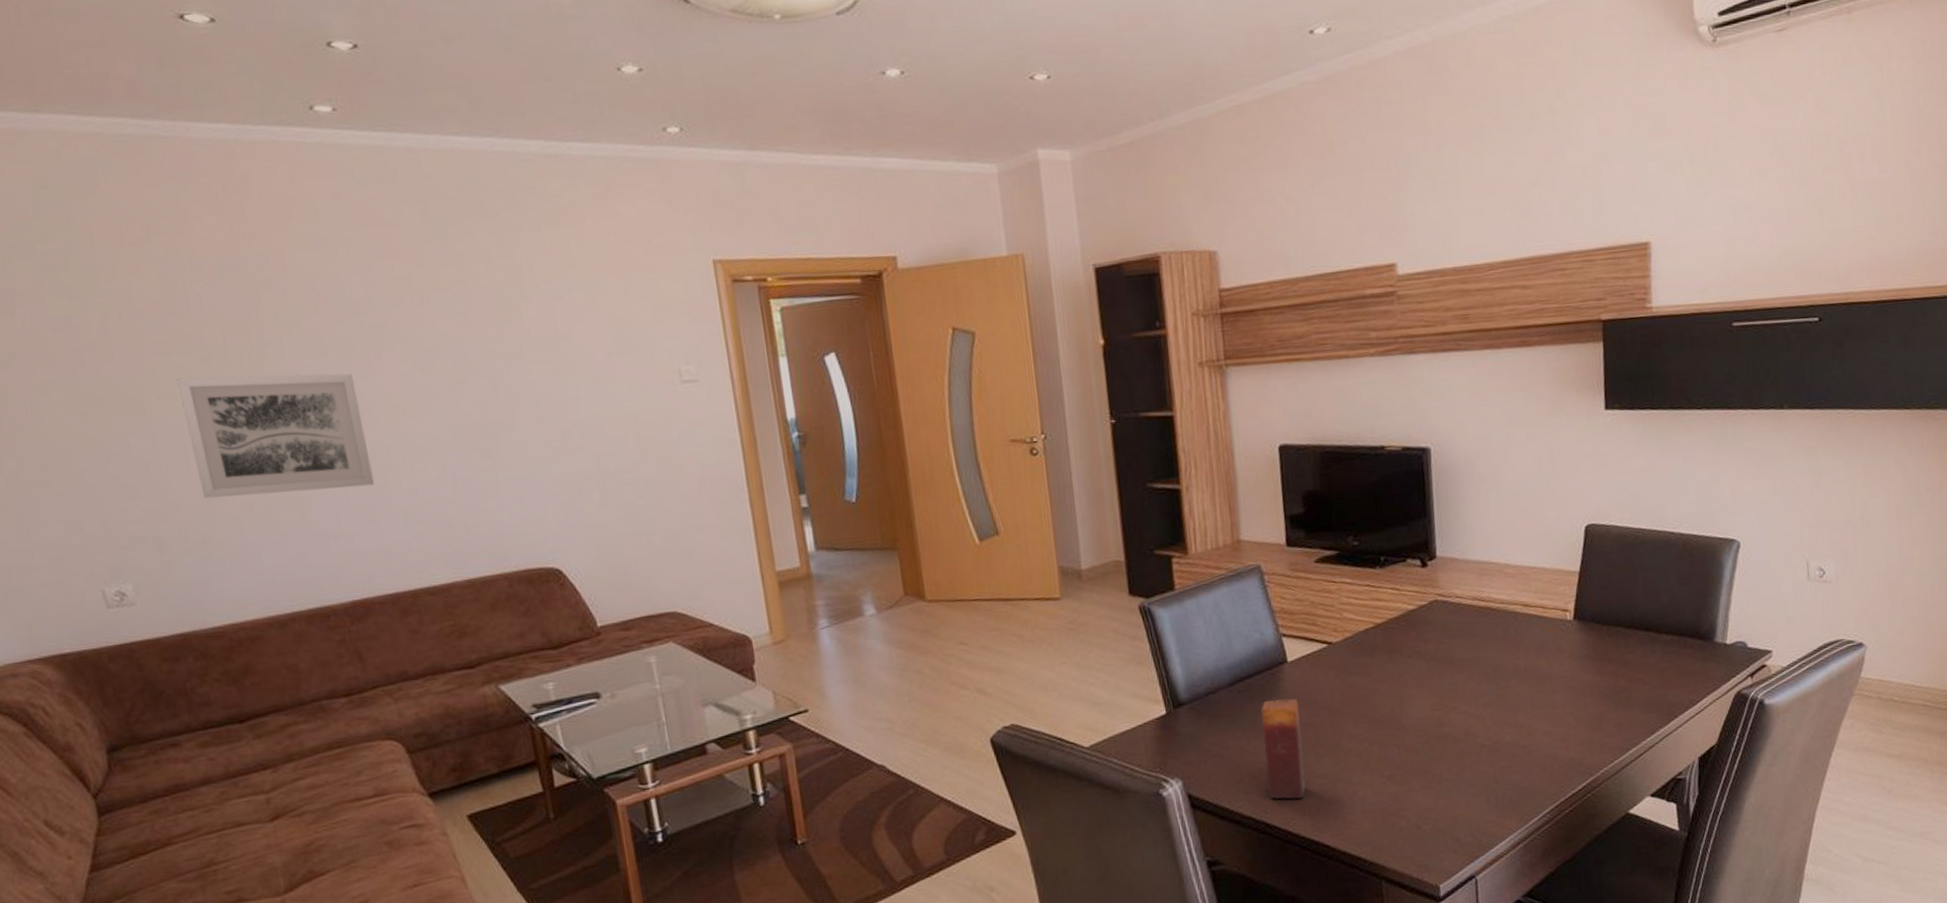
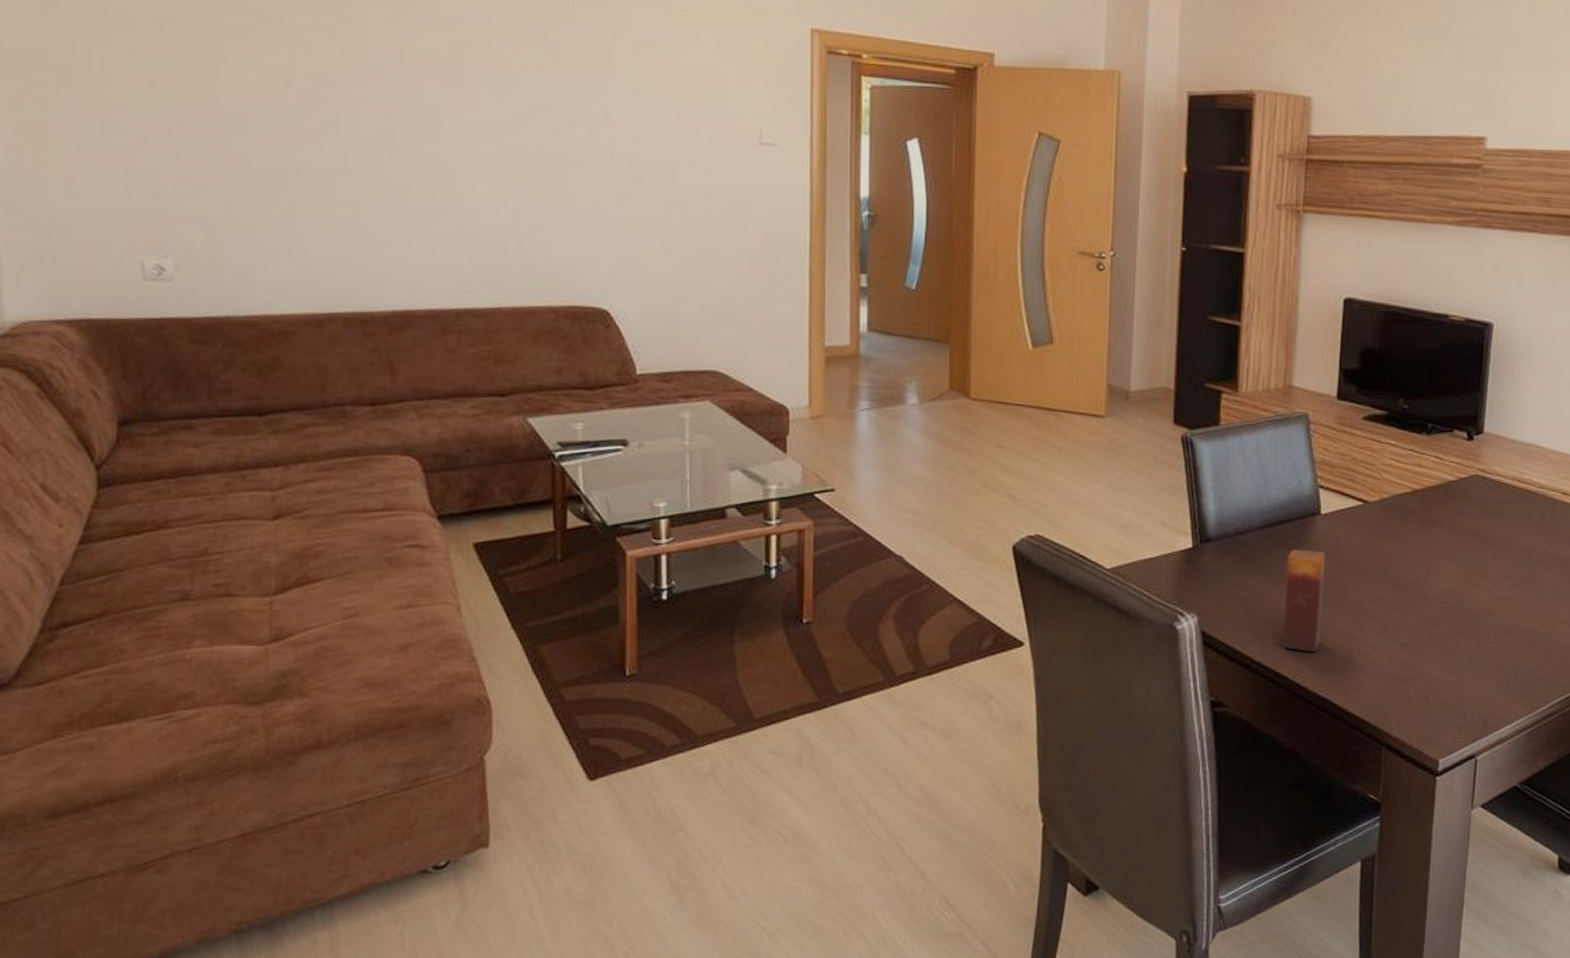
wall art: present [176,373,374,499] -> none [254,62,435,199]

